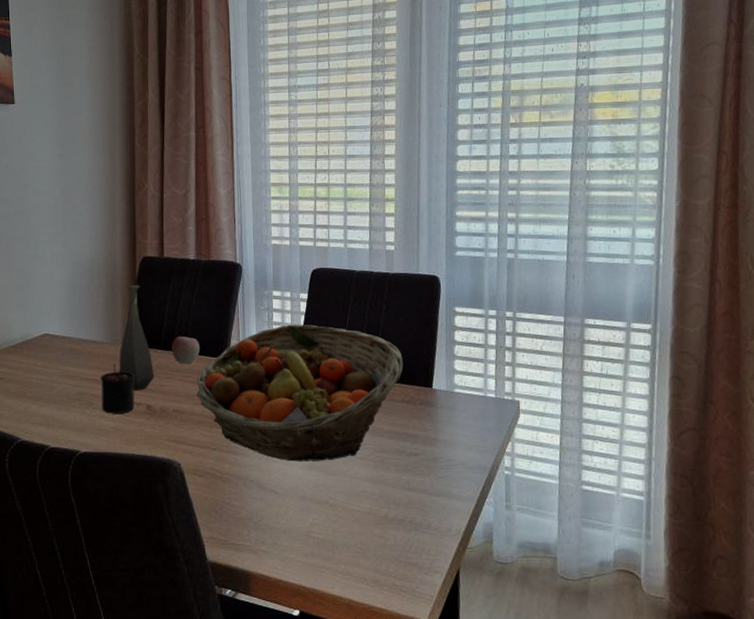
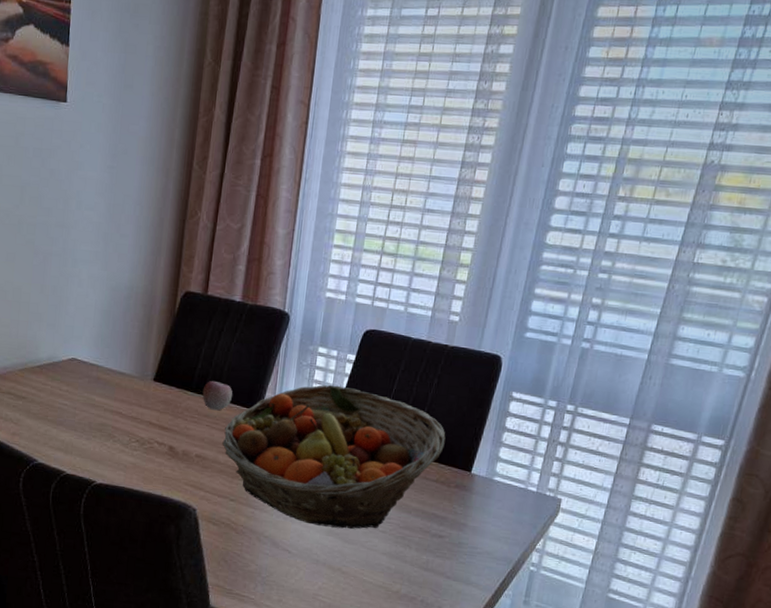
candle: present [100,364,135,414] -> none [123,399,161,451]
bottle: present [119,285,155,391] -> none [145,320,182,430]

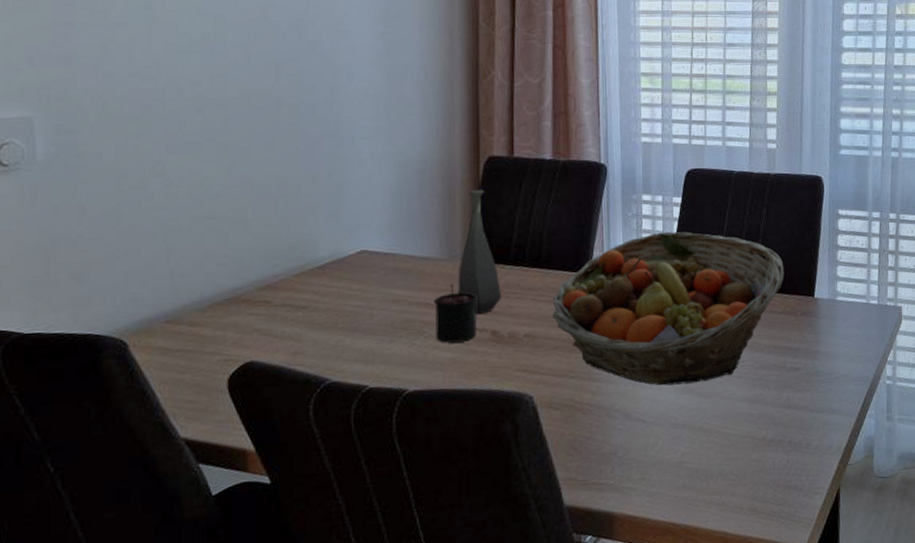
candle: none [123,399,161,451] -> present [434,284,477,343]
bottle: none [145,320,182,430] -> present [457,190,502,315]
apple: present [202,381,232,411] -> none [522,249,556,282]

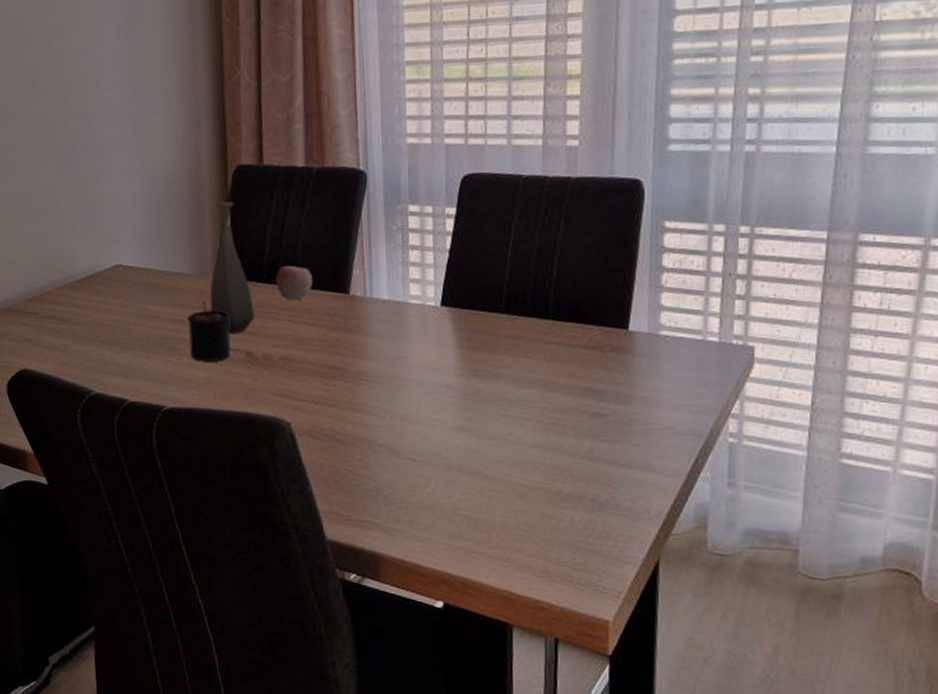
apple: none [522,249,556,282] -> present [275,266,312,301]
fruit basket: present [552,231,784,386] -> none [309,247,588,423]

